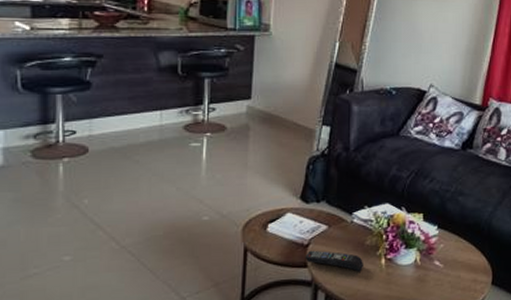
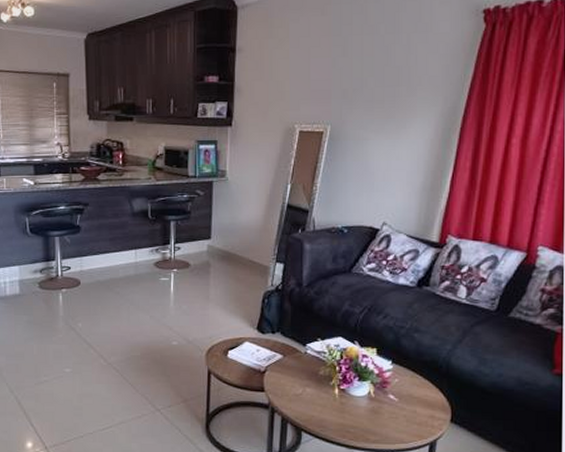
remote control: present [305,250,364,272] -> none [262,376,318,400]

